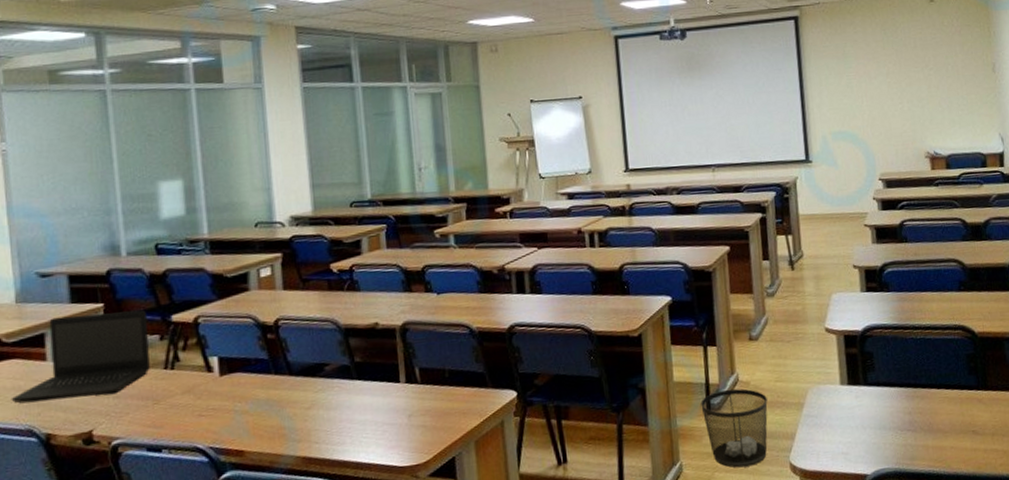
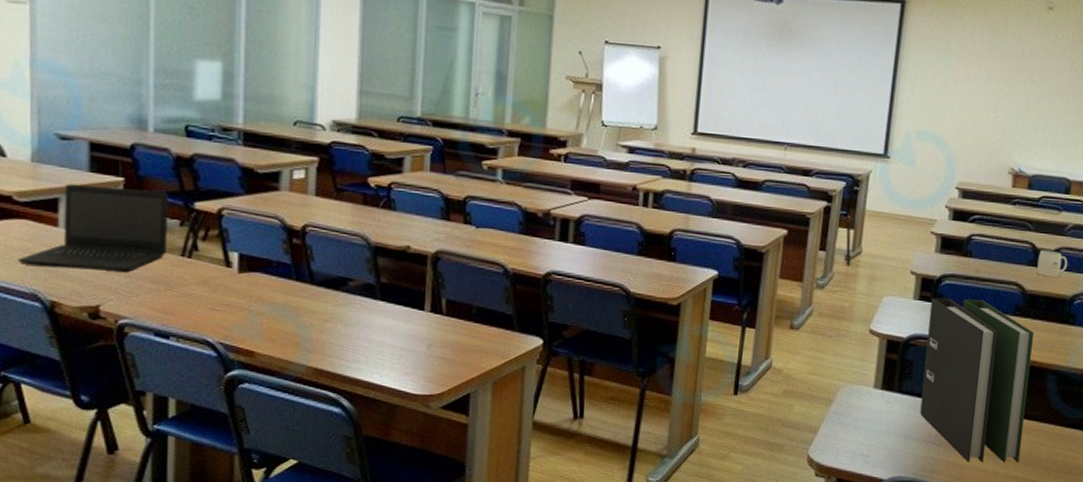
waste bin: present [700,388,768,468] -> none [728,373,797,452]
binder: none [877,281,996,443] -> present [920,297,1035,463]
mug: none [970,223,1000,249] -> present [1036,250,1068,278]

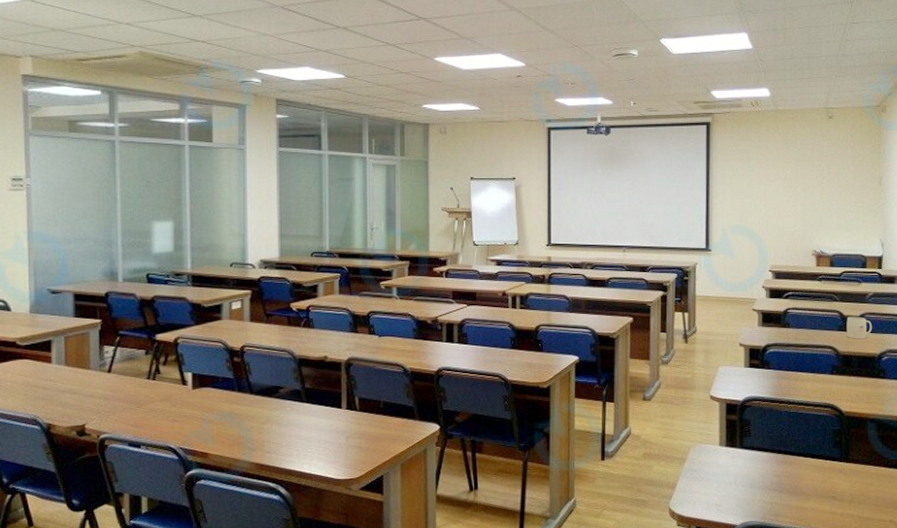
laptop: present [17,184,168,272] -> none [21,327,136,396]
binder: present [920,297,1035,463] -> none [759,363,853,505]

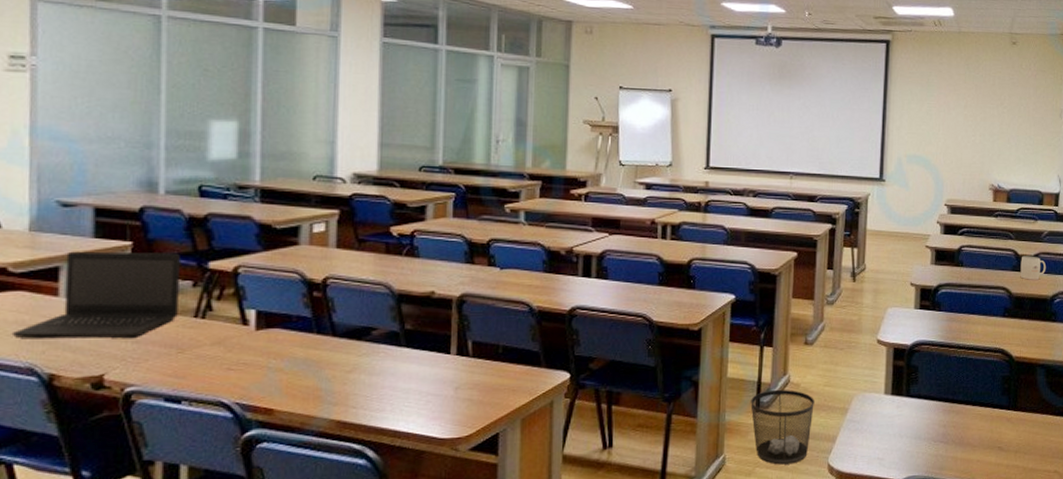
laptop: none [21,327,136,396] -> present [11,251,180,339]
waste bin: none [596,440,654,508] -> present [750,389,814,465]

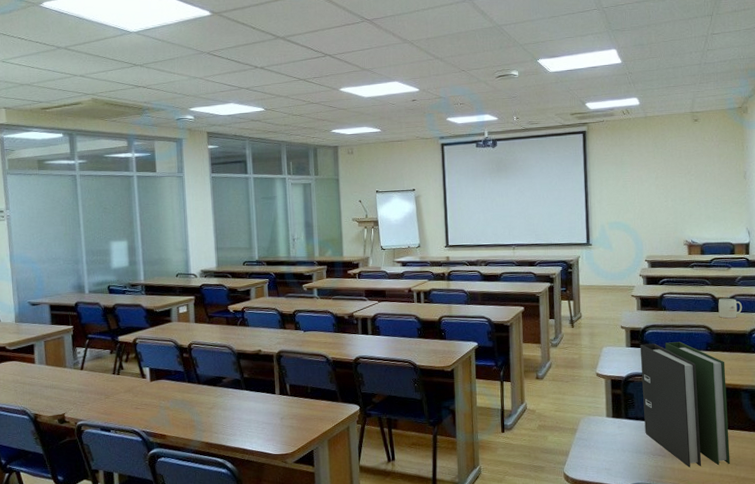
laptop: present [11,251,180,339] -> none [12,332,103,391]
waste bin: present [750,389,814,465] -> none [497,414,548,474]
binder: none [927,305,1023,457] -> present [639,342,731,467]

